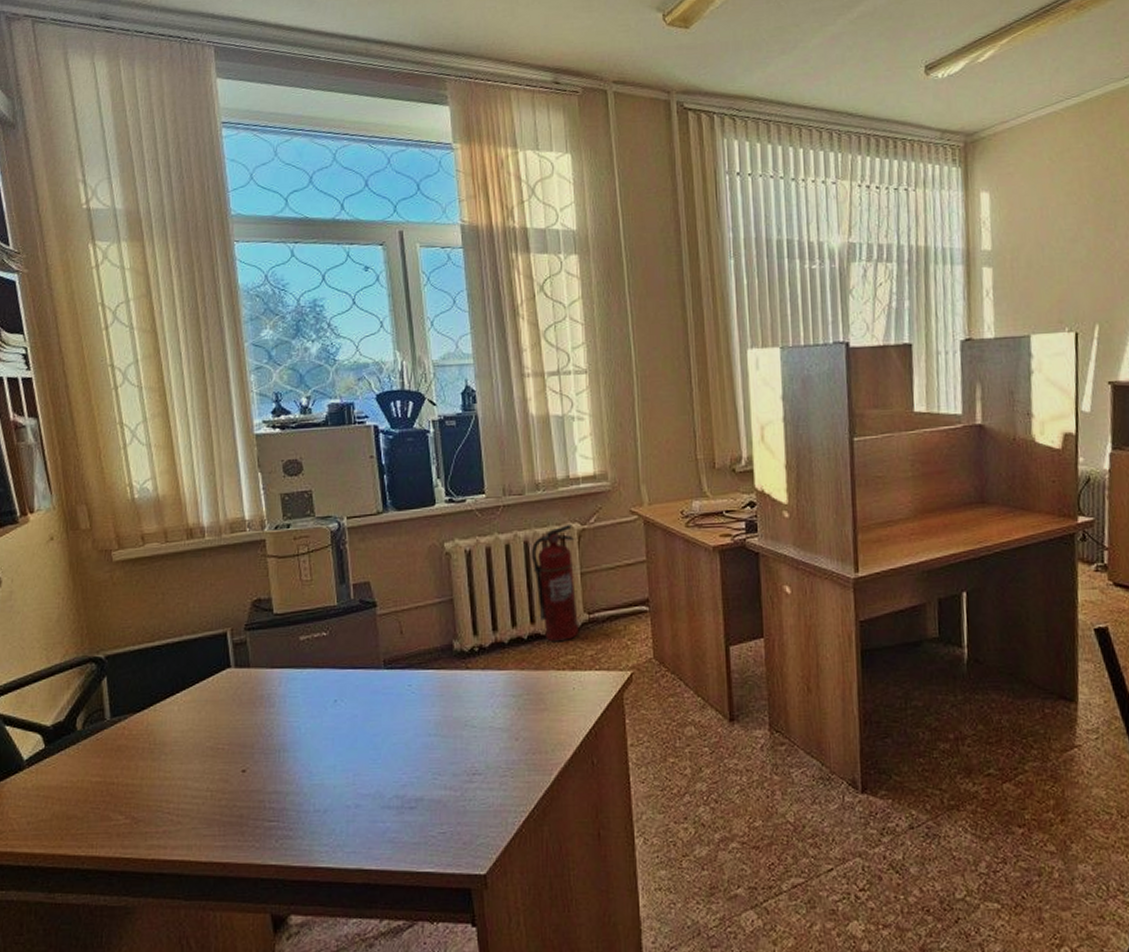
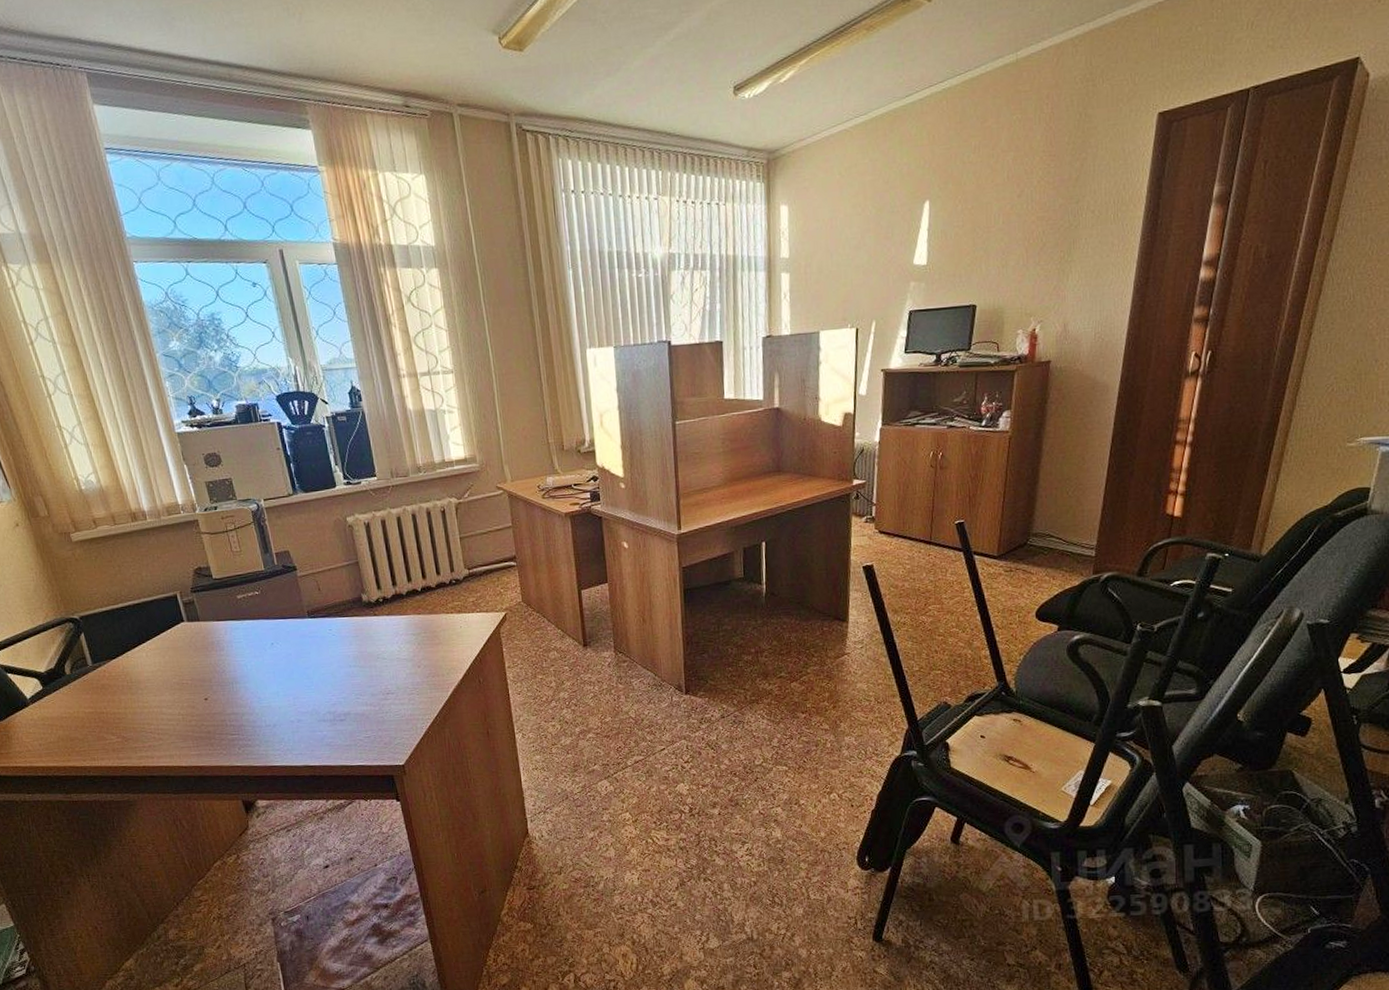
fire extinguisher: present [531,525,578,642] -> none [418,499,461,593]

